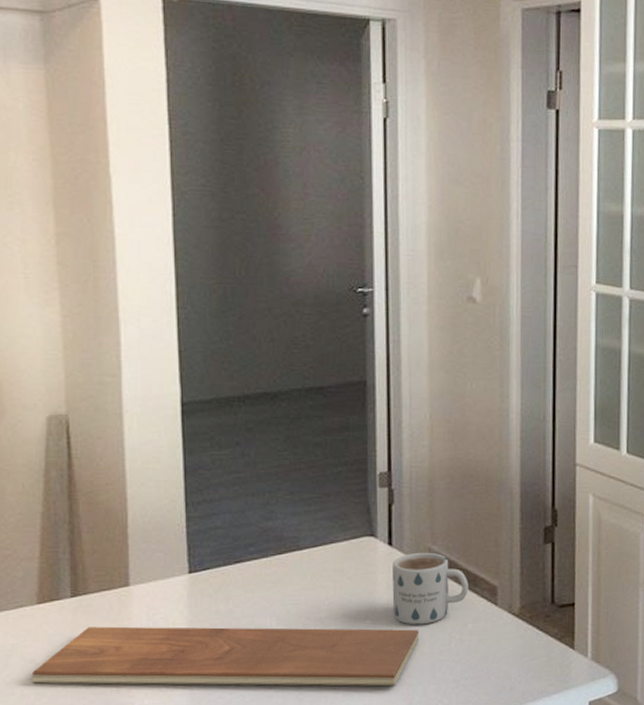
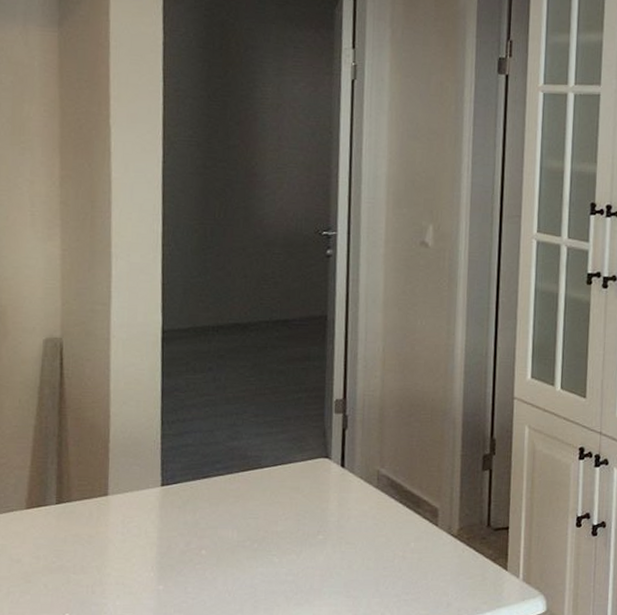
chopping board: present [29,626,420,687] -> none [15,532,366,598]
mug: present [392,552,469,625] -> none [343,474,412,542]

